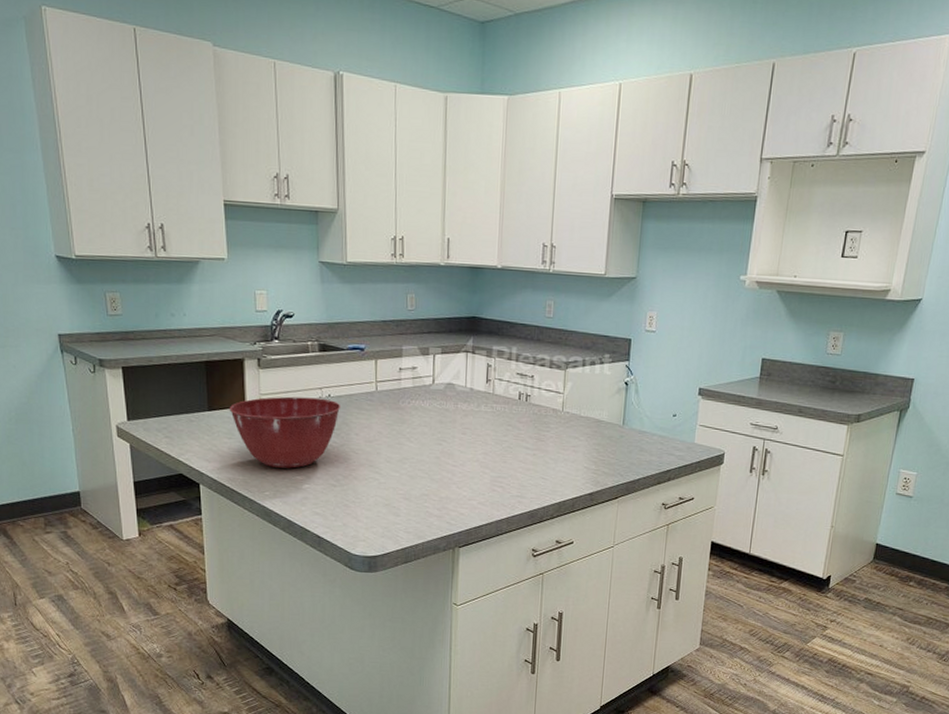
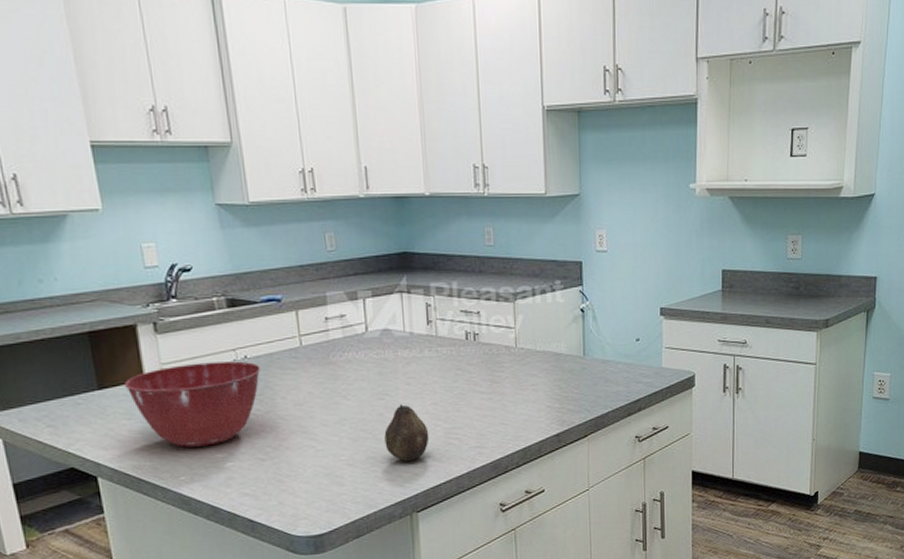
fruit: none [438,451,477,502] -> present [384,404,430,462]

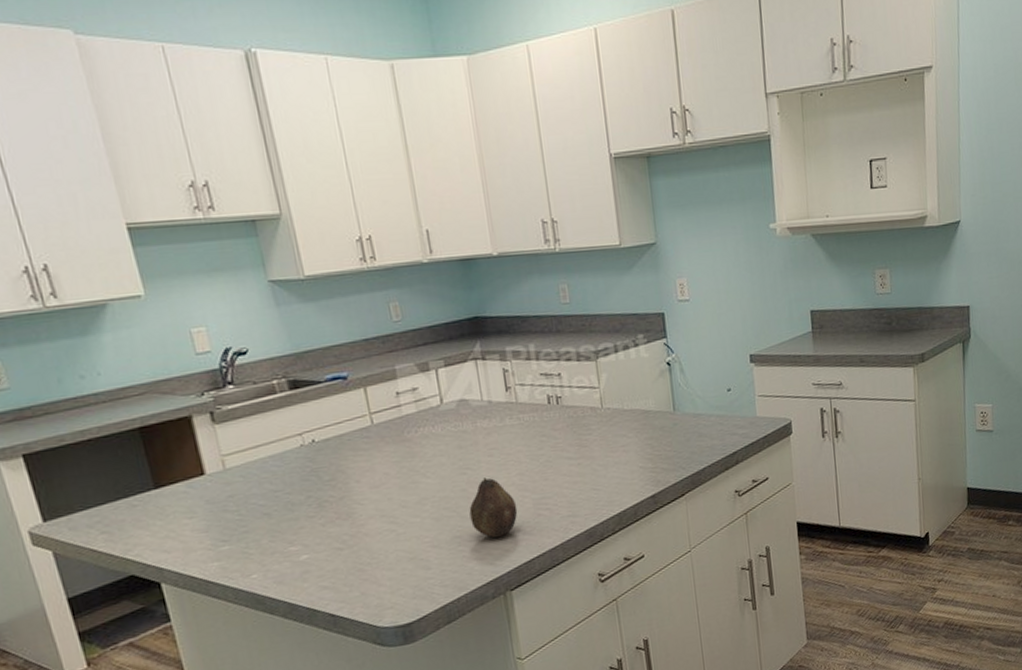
mixing bowl: present [124,361,262,447] -> none [182,445,332,543]

